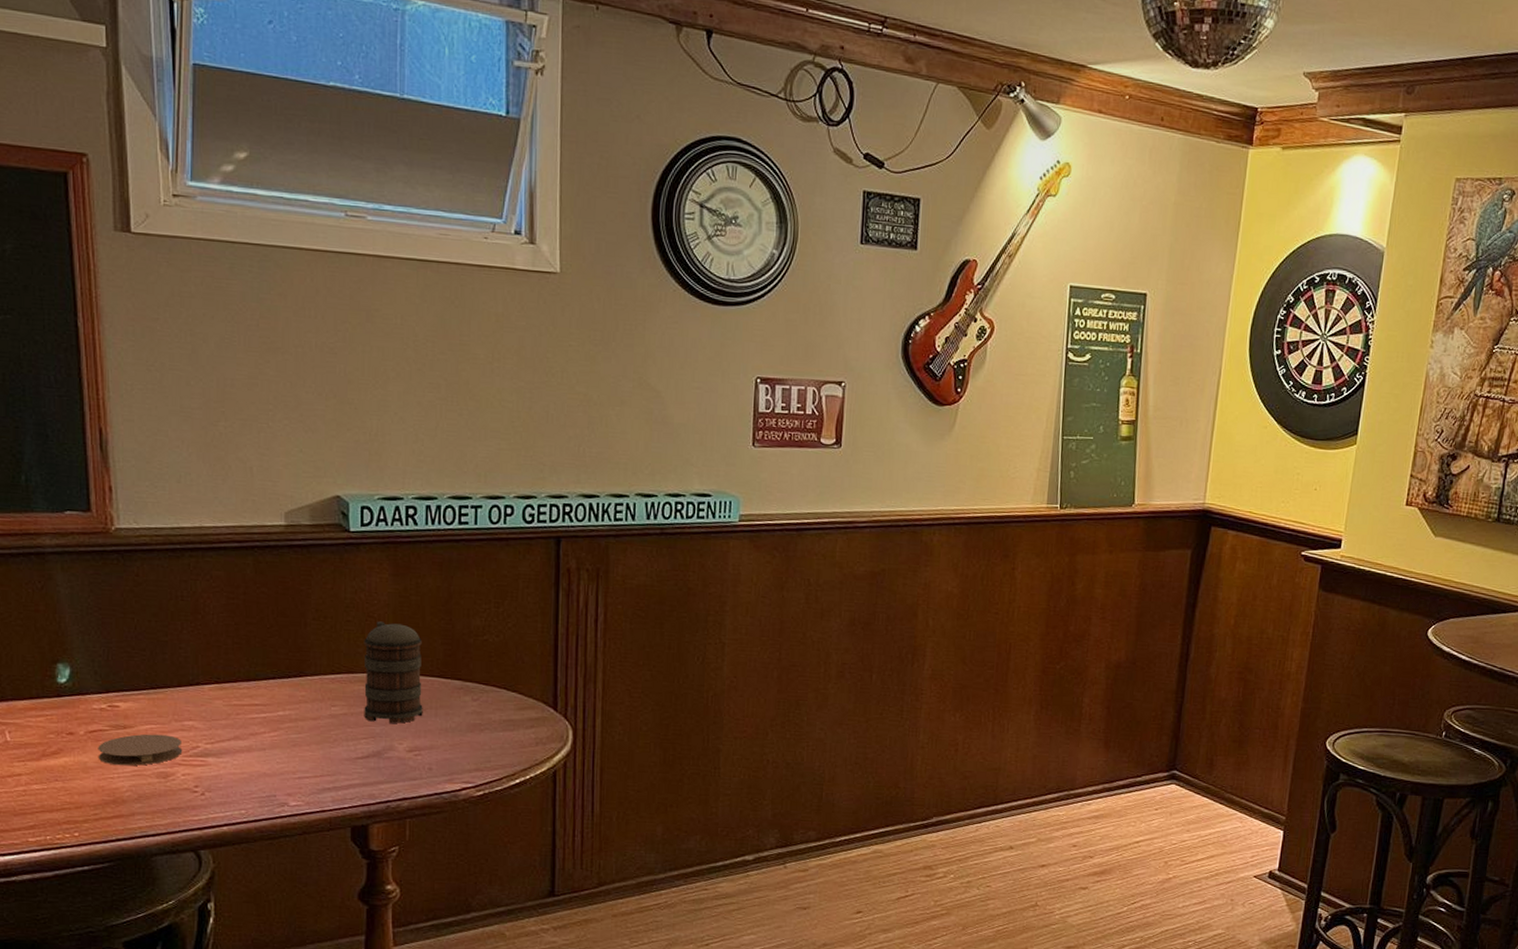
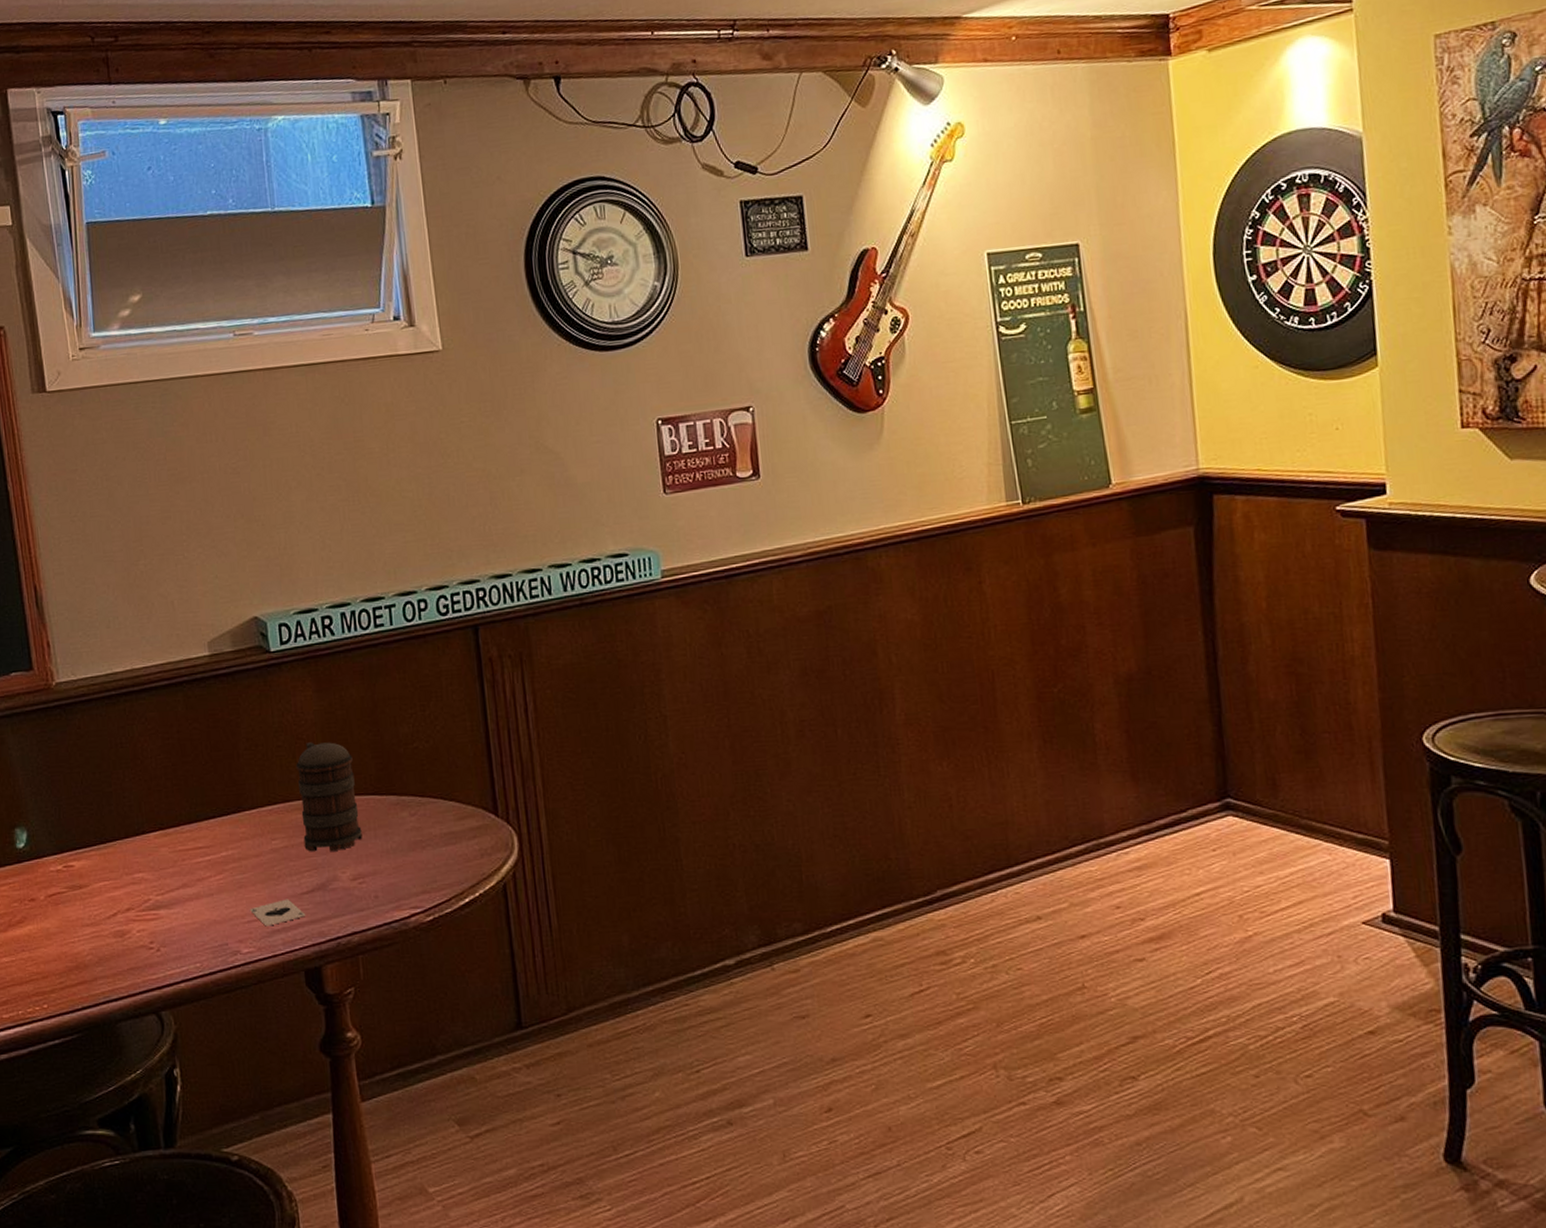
coaster: present [98,733,183,766] -> none [57,890,136,929]
playing card: none [302,761,359,784] -> present [250,899,306,927]

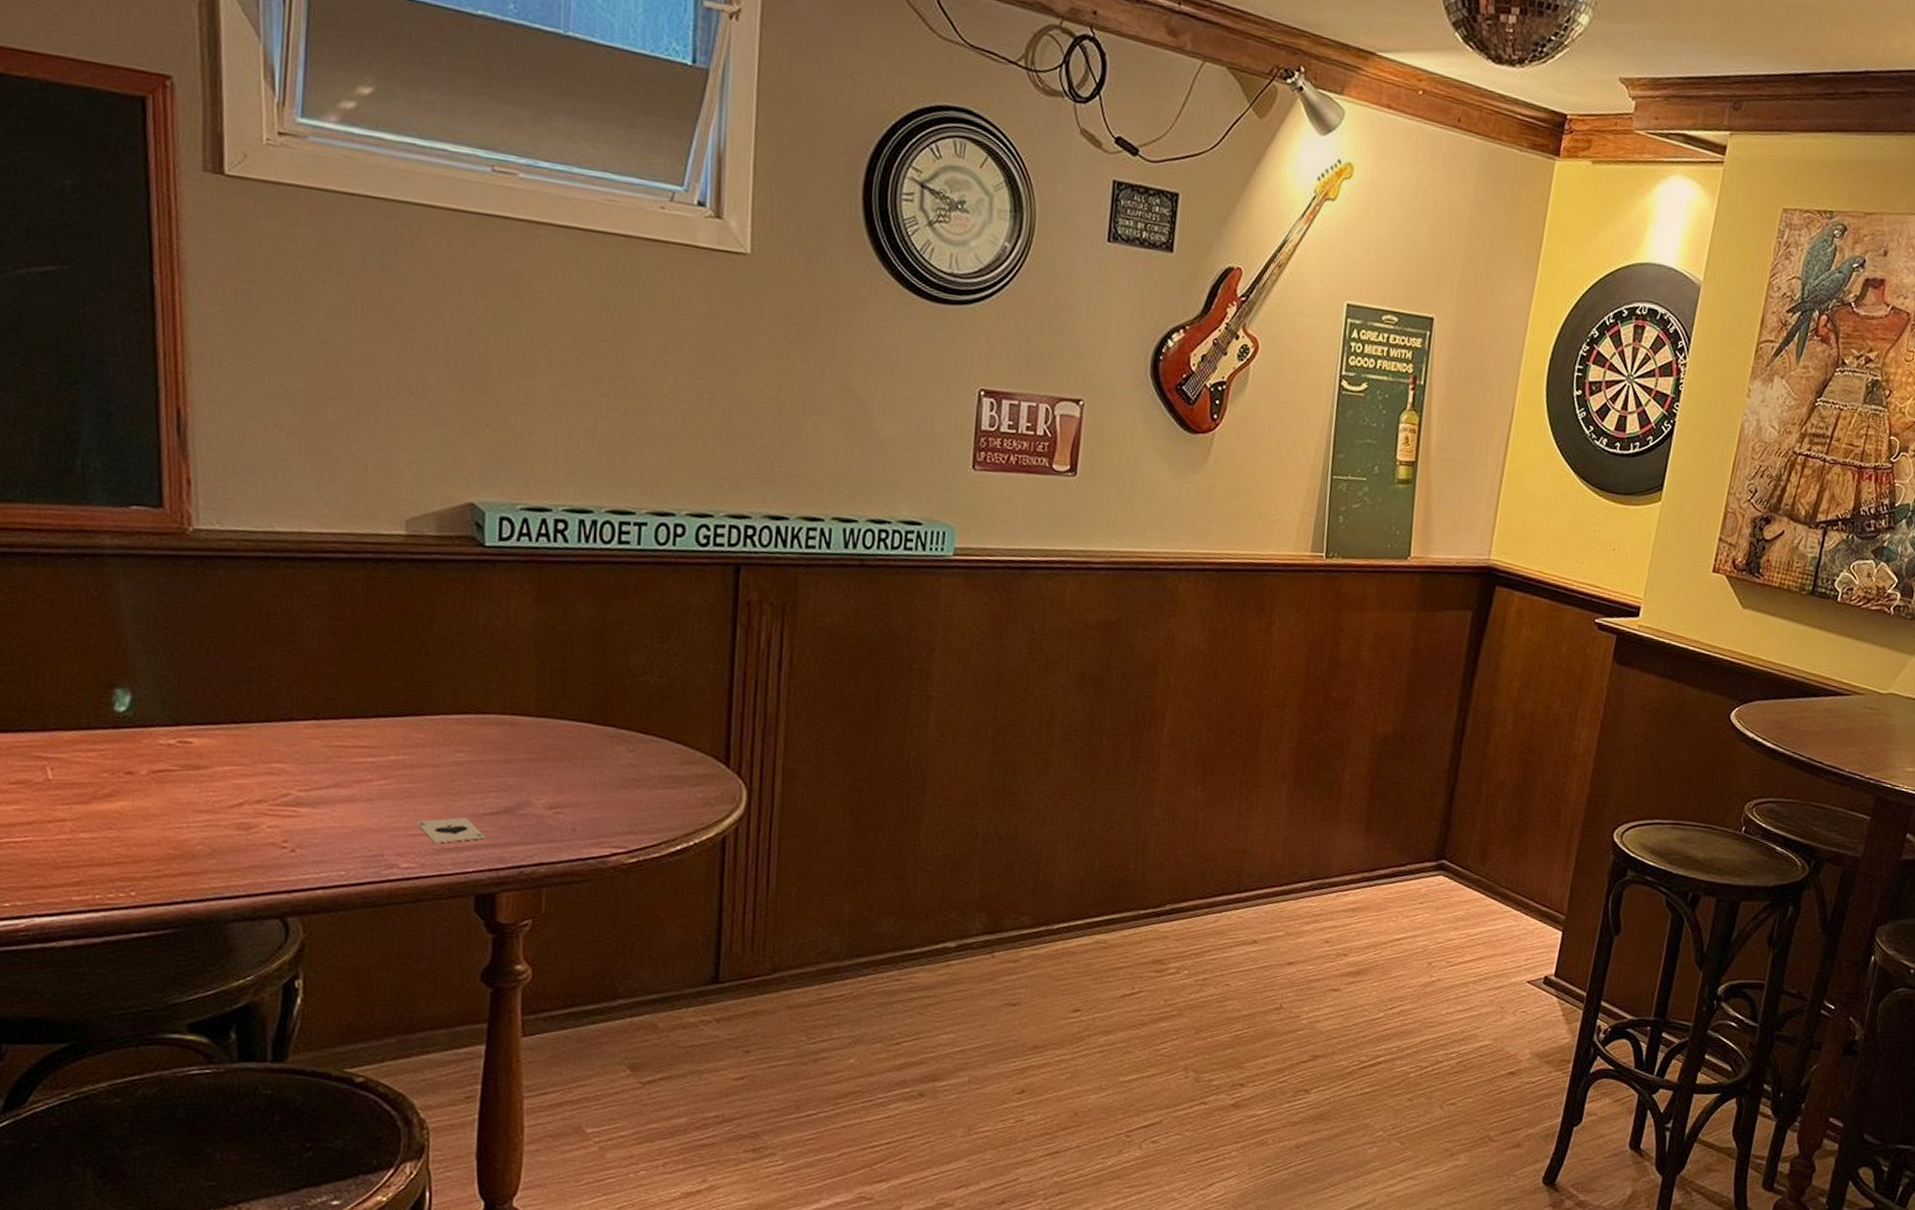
beer mug: present [296,742,362,852] -> none [495,653,569,775]

